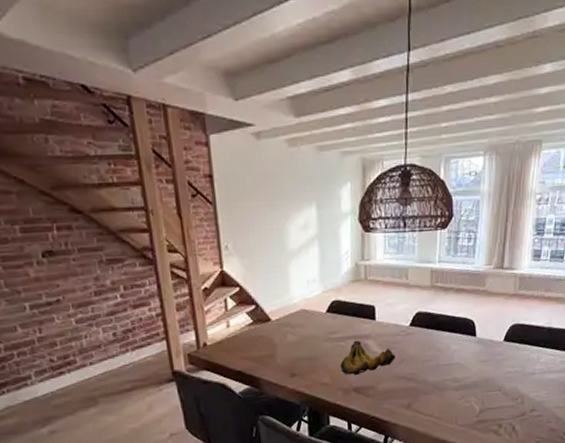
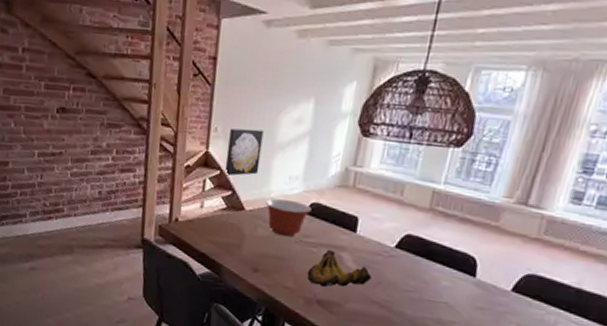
wall art: none [241,241,277,291] -> present [224,128,264,176]
mixing bowl: none [289,302,333,338] -> present [265,198,312,237]

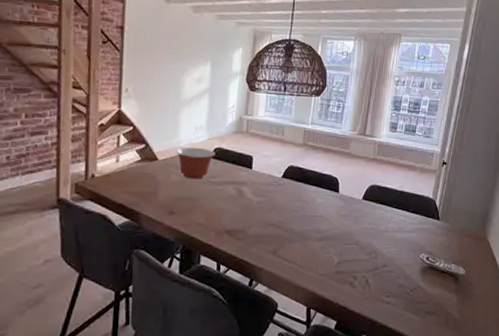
wall art: present [224,128,264,176] -> none [137,88,170,131]
banana bunch: present [307,249,372,288] -> none [216,186,267,219]

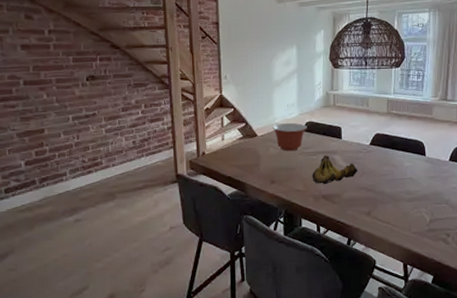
banana bunch: none [216,186,267,219] -> present [312,155,358,185]

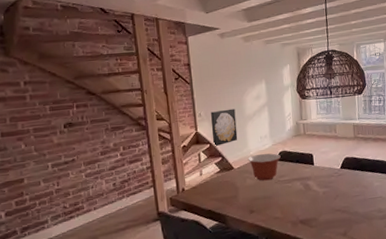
wall art: none [237,73,264,112] -> present [211,108,238,147]
banana bunch: present [312,155,358,185] -> none [288,181,332,210]

